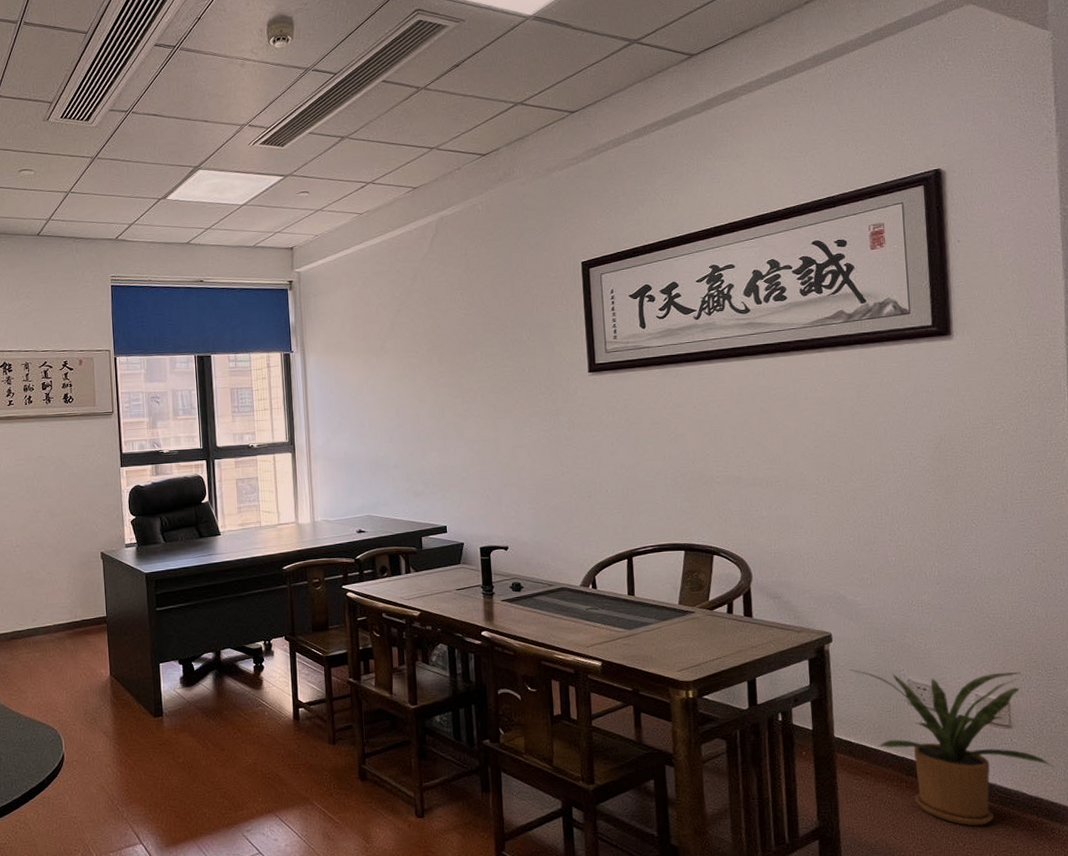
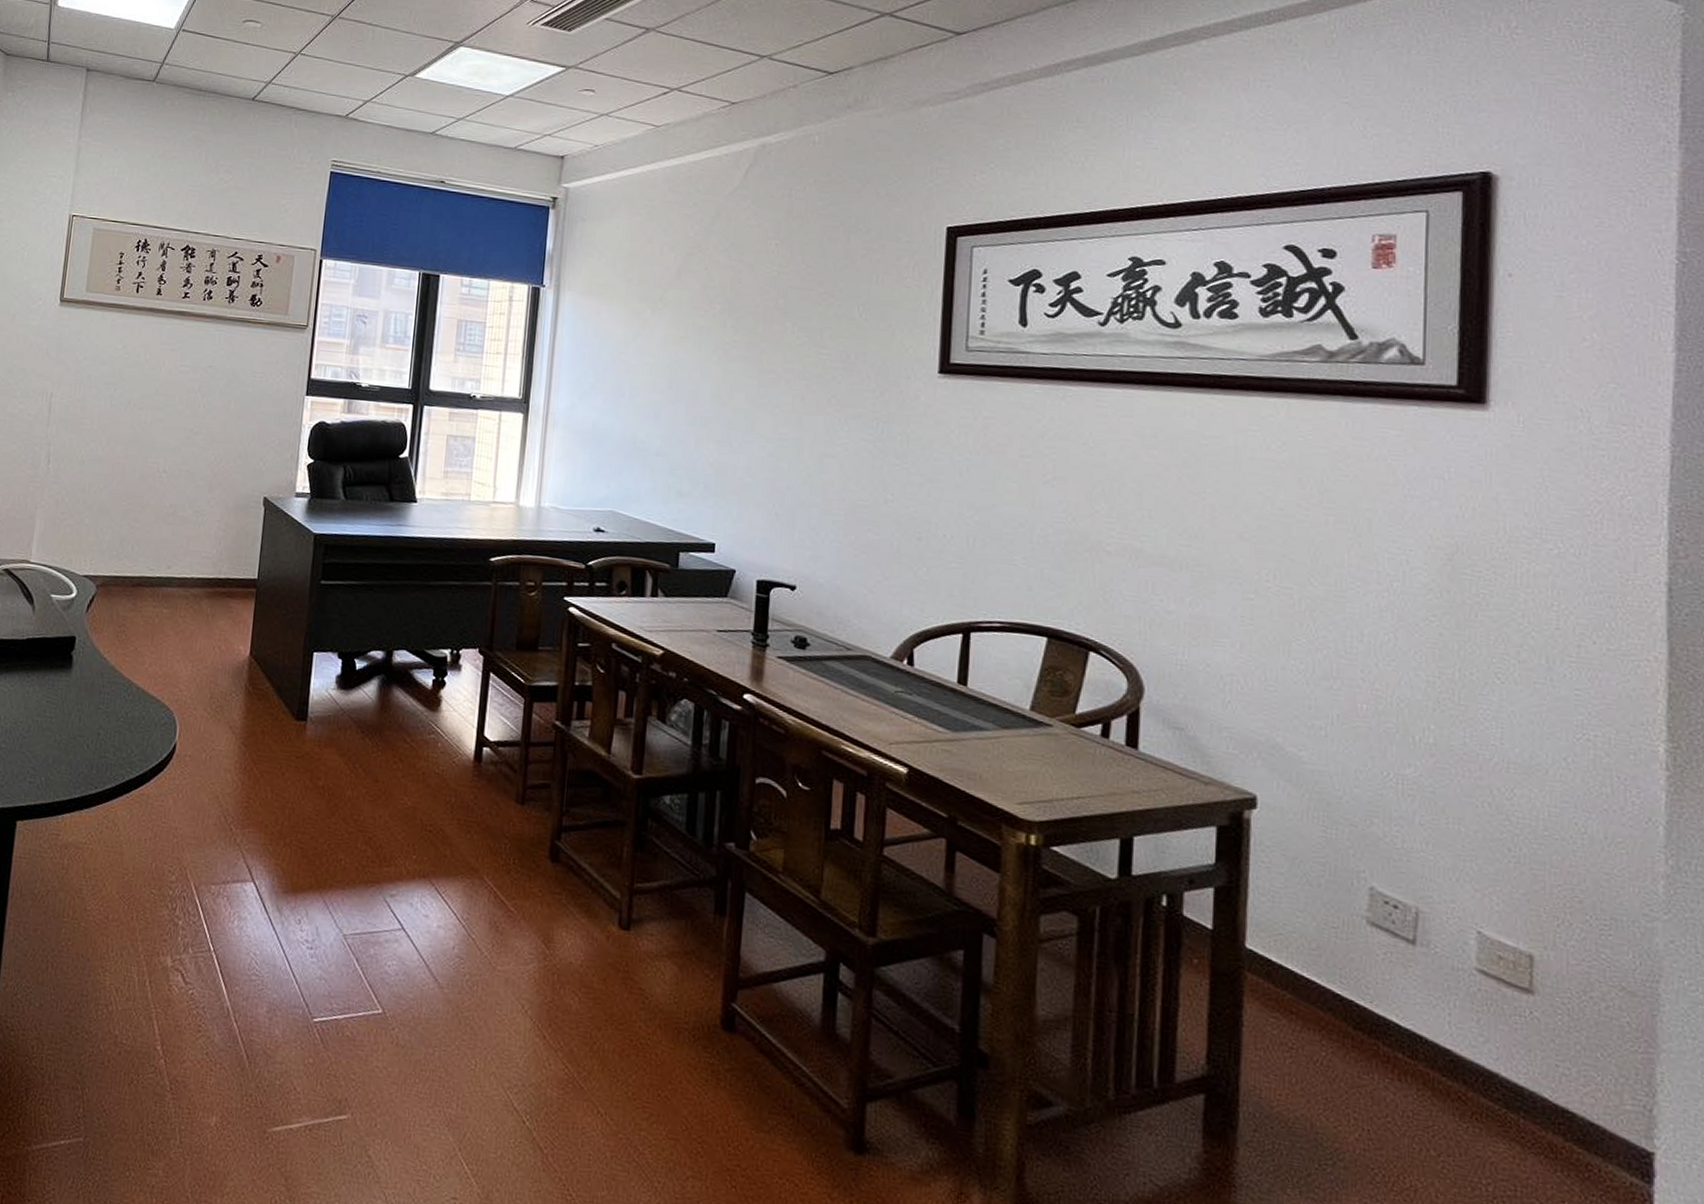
house plant: present [848,669,1054,826] -> none [1277,853,1599,1133]

